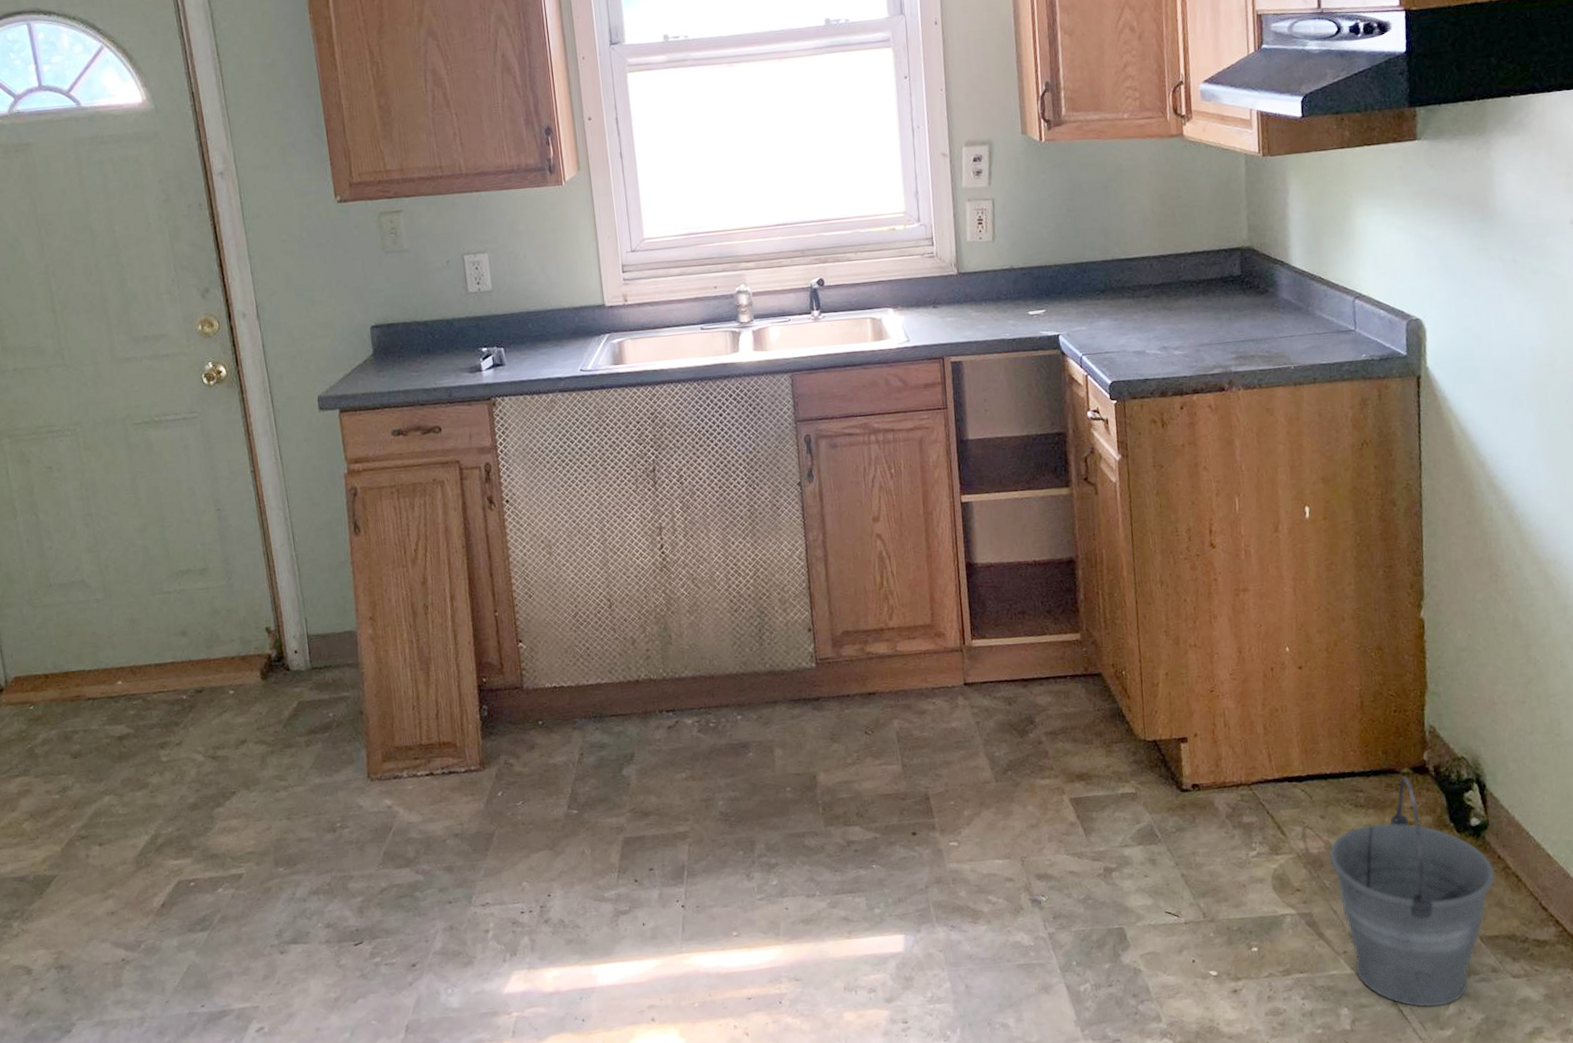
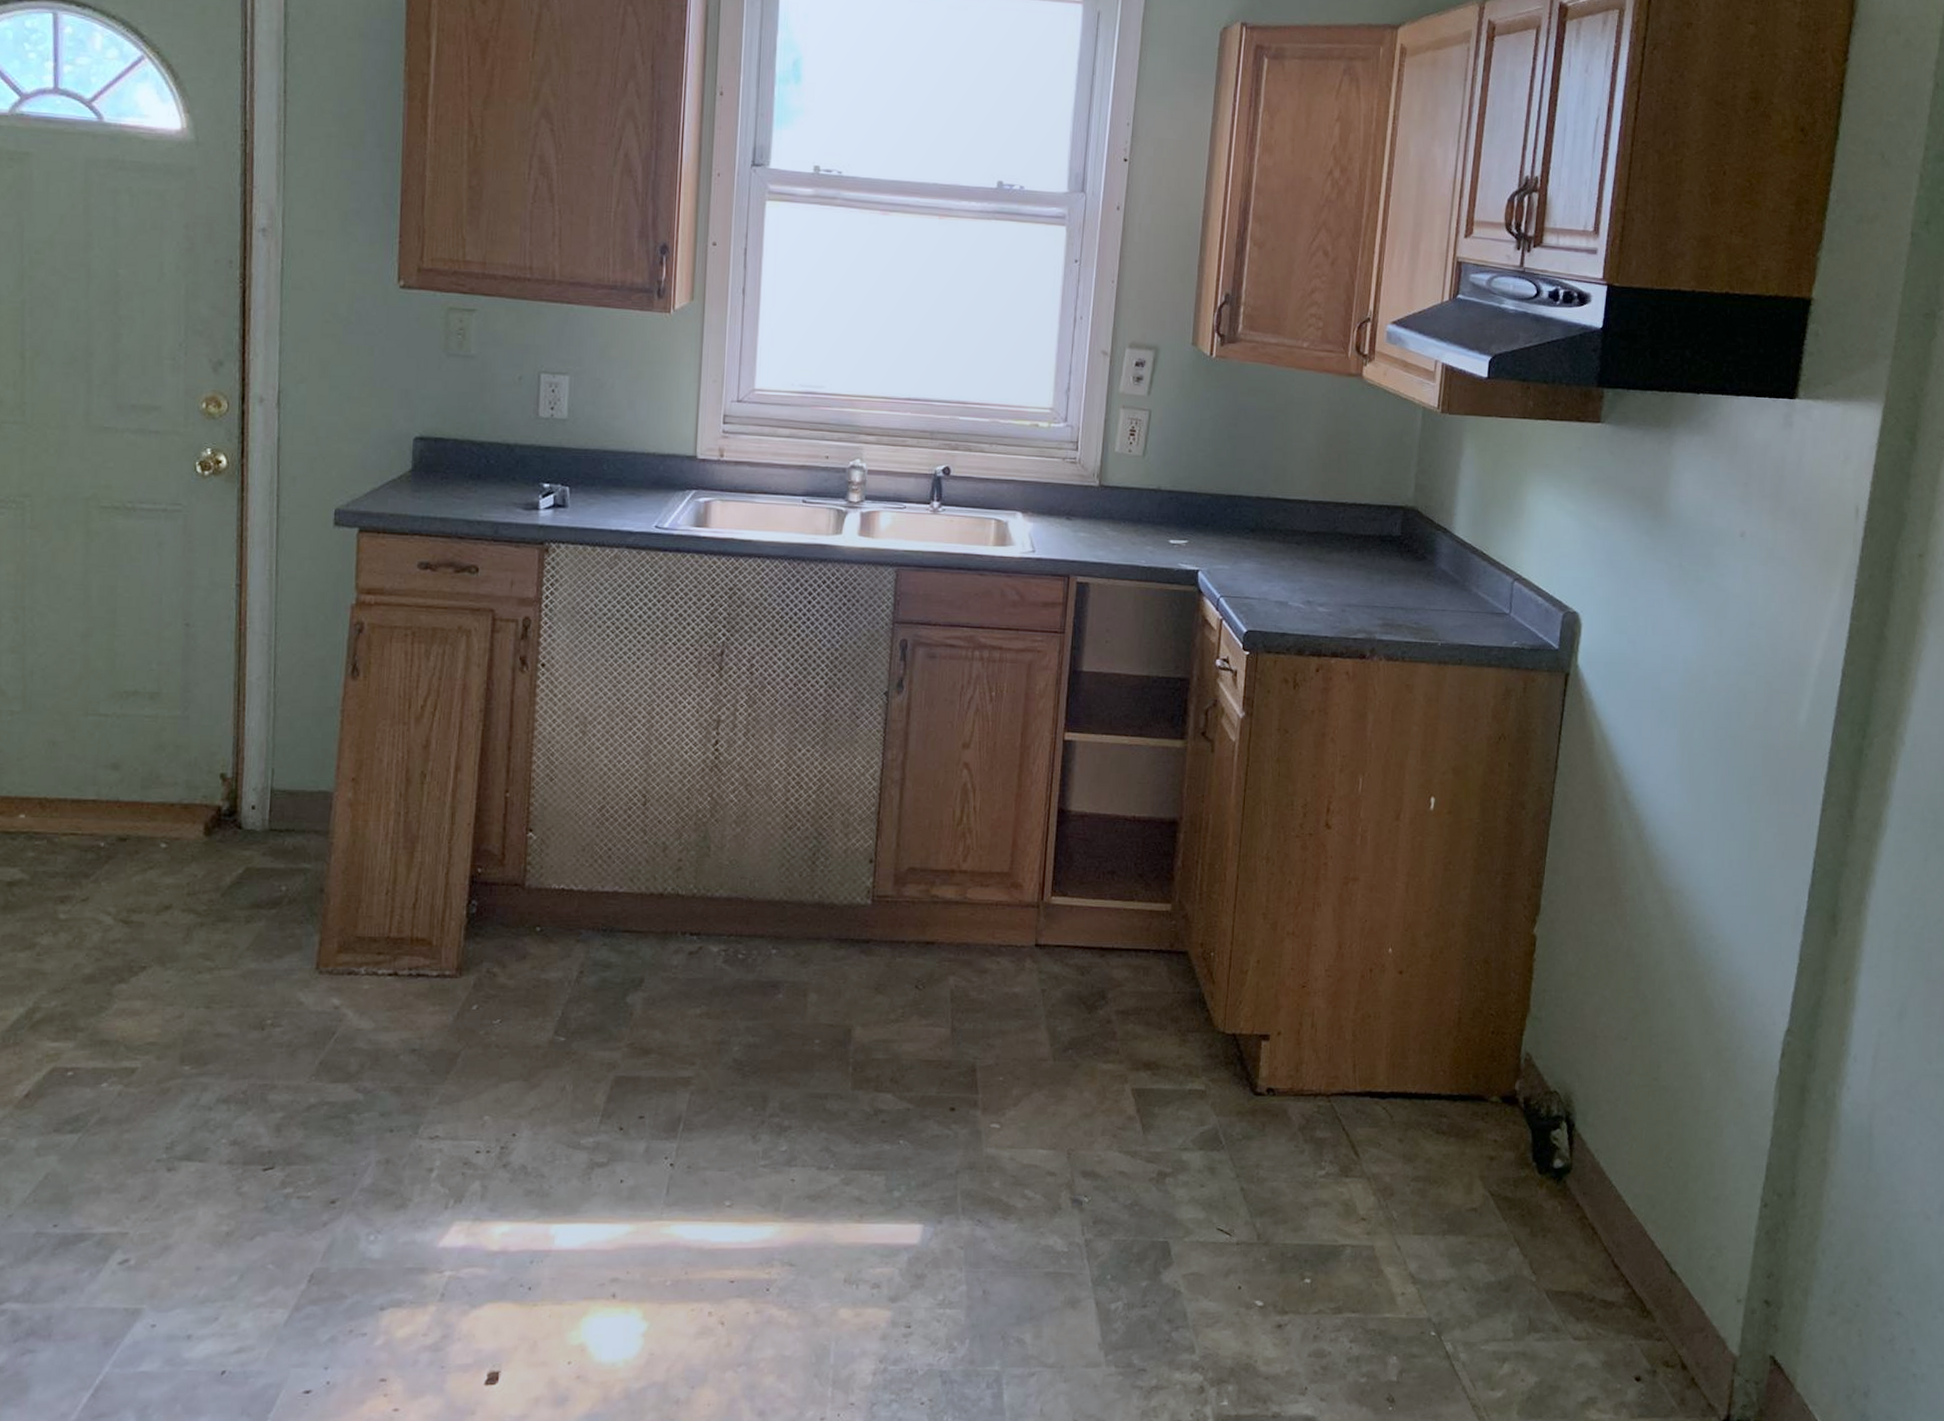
bucket: present [1329,776,1495,1008] -> none [1402,1105,1571,1364]

